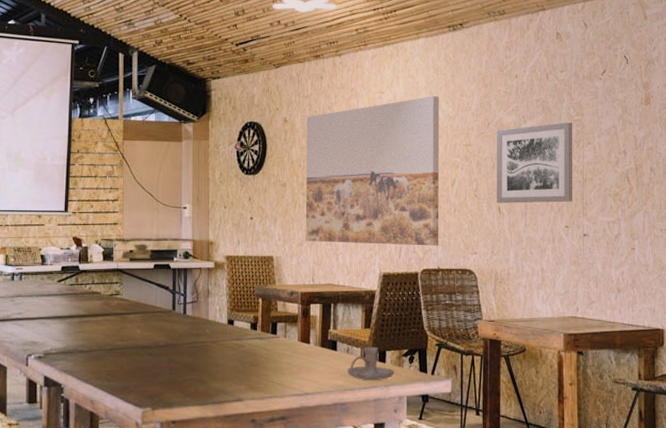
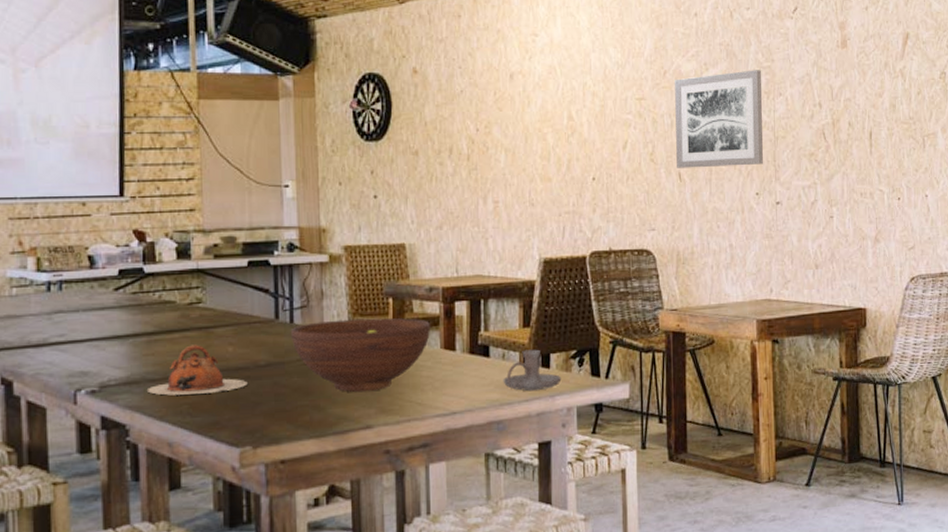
teapot: none [77,326,150,364] -> present [146,344,248,396]
fruit bowl: none [184,313,290,372] -> present [291,318,430,393]
wall art: present [305,95,440,246] -> none [442,38,610,224]

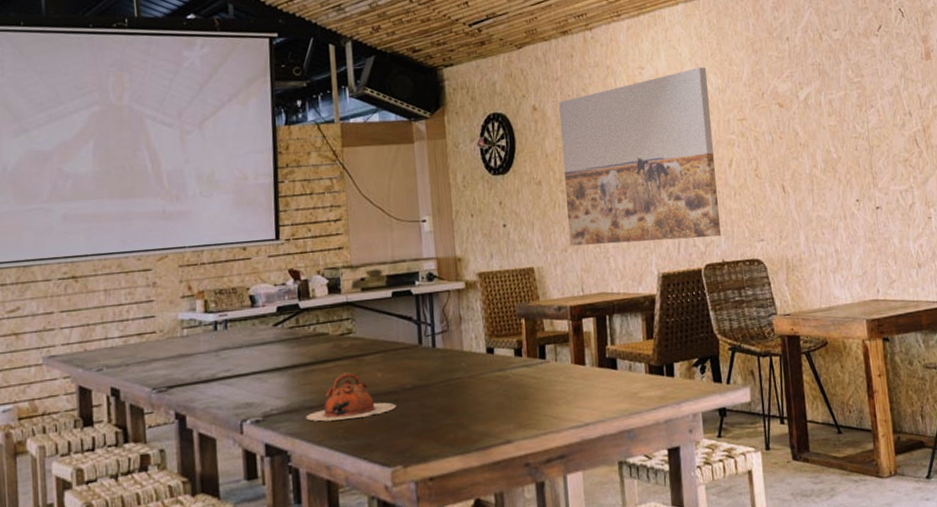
fruit bowl: present [291,318,430,393] -> none [434,336,561,410]
wall art: none [442,38,610,224] -> present [559,67,721,246]
candle holder: present [503,349,562,392] -> none [631,359,686,400]
wall art: present [675,70,764,168] -> none [772,85,861,182]

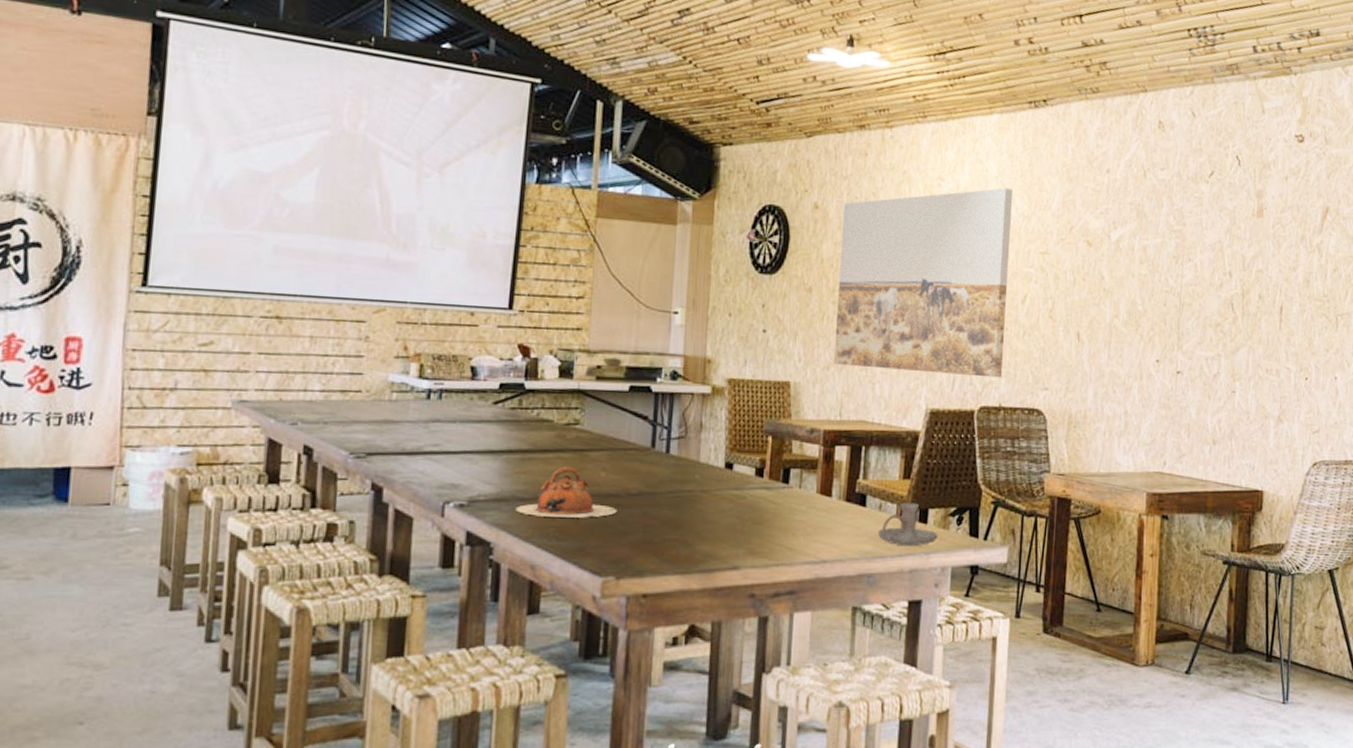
candle holder: none [631,359,686,400] -> present [877,502,939,547]

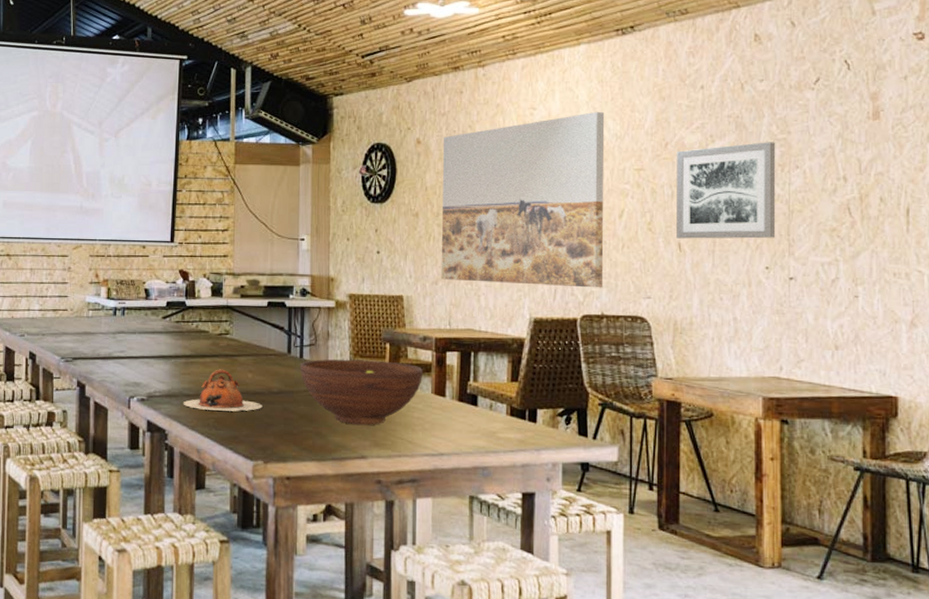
fruit bowl: none [666,454,808,532] -> present [300,359,423,426]
candle holder: present [877,502,939,547] -> none [489,403,548,443]
wall art: none [1076,232,1172,331] -> present [677,142,776,239]

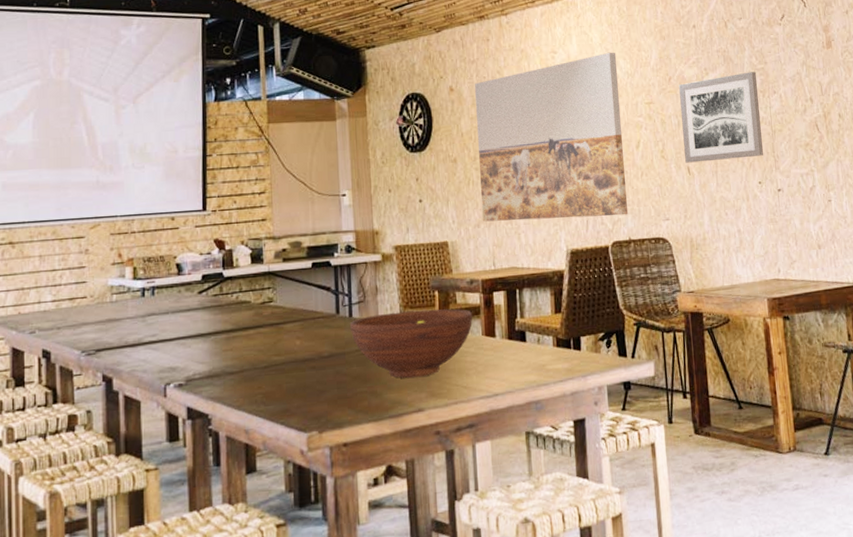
teapot: present [182,369,263,412] -> none [226,339,313,387]

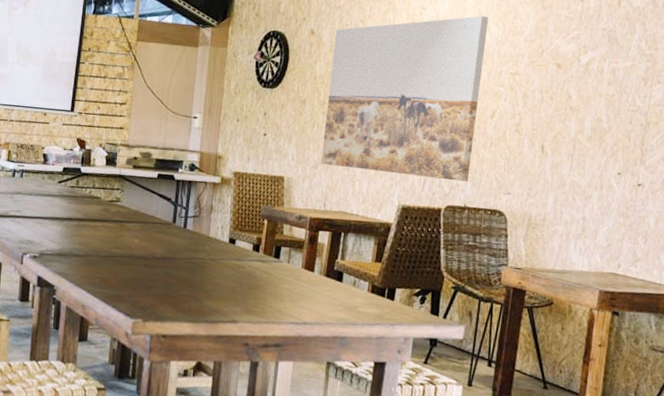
fruit bowl: present [350,308,472,379] -> none [183,230,296,294]
wall art: present [679,72,764,163] -> none [541,56,643,147]

